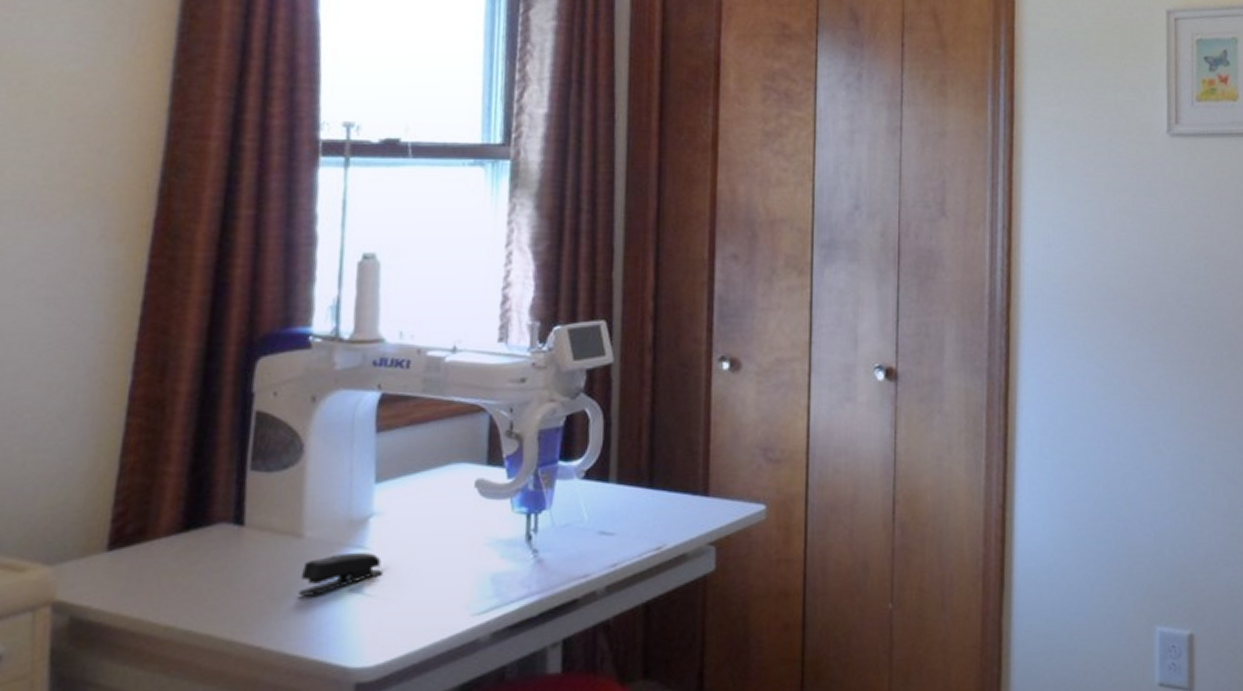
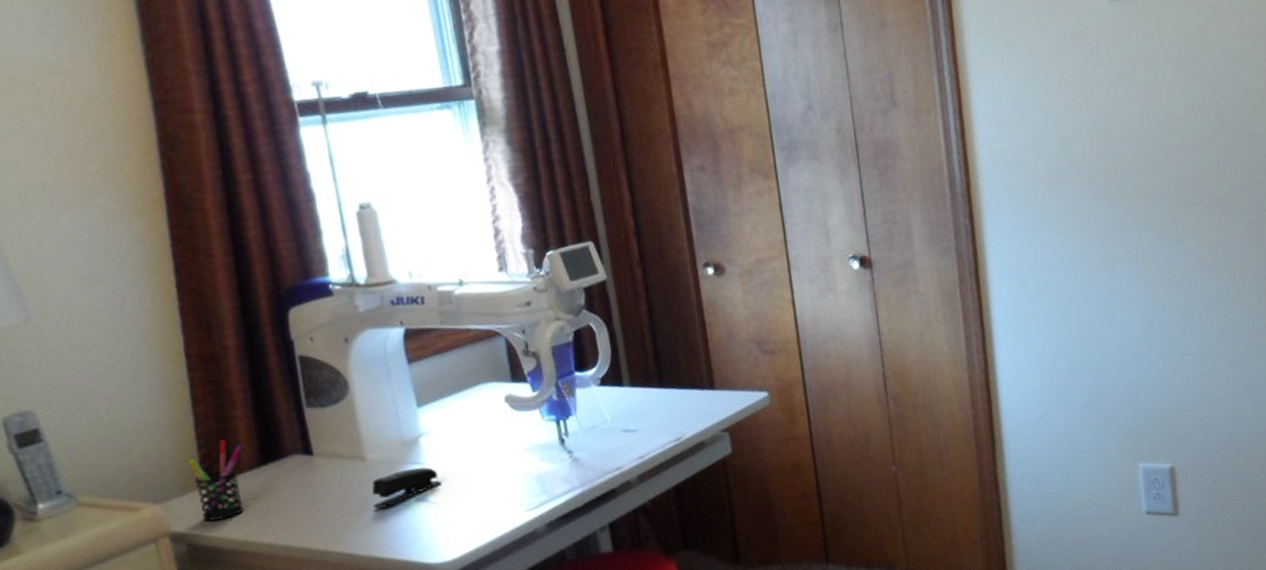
pen holder: none [96,497,166,592] -> present [187,439,244,522]

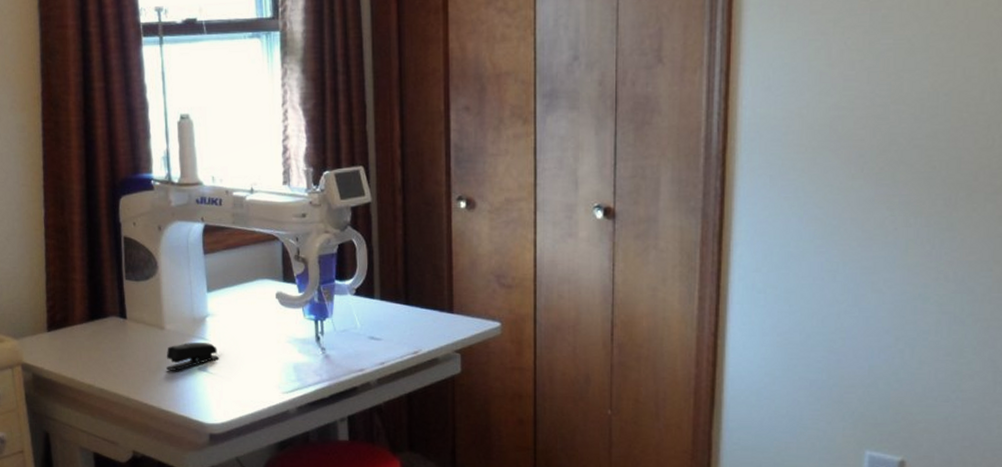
pen holder: present [187,439,244,522] -> none [38,296,78,359]

